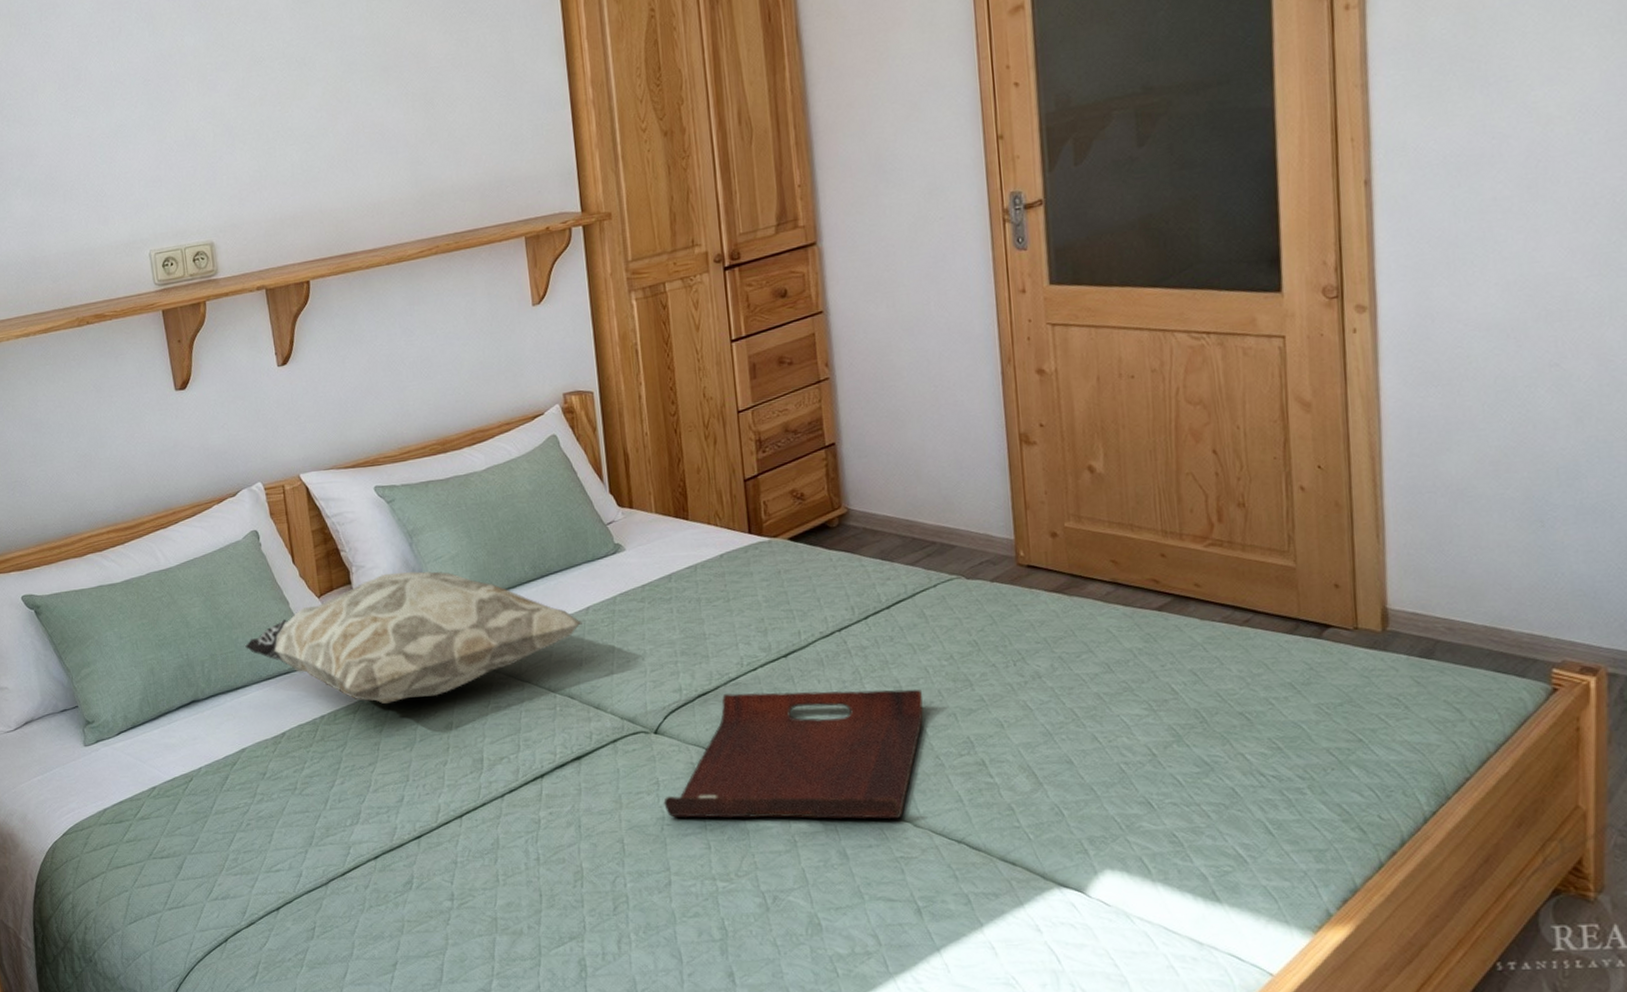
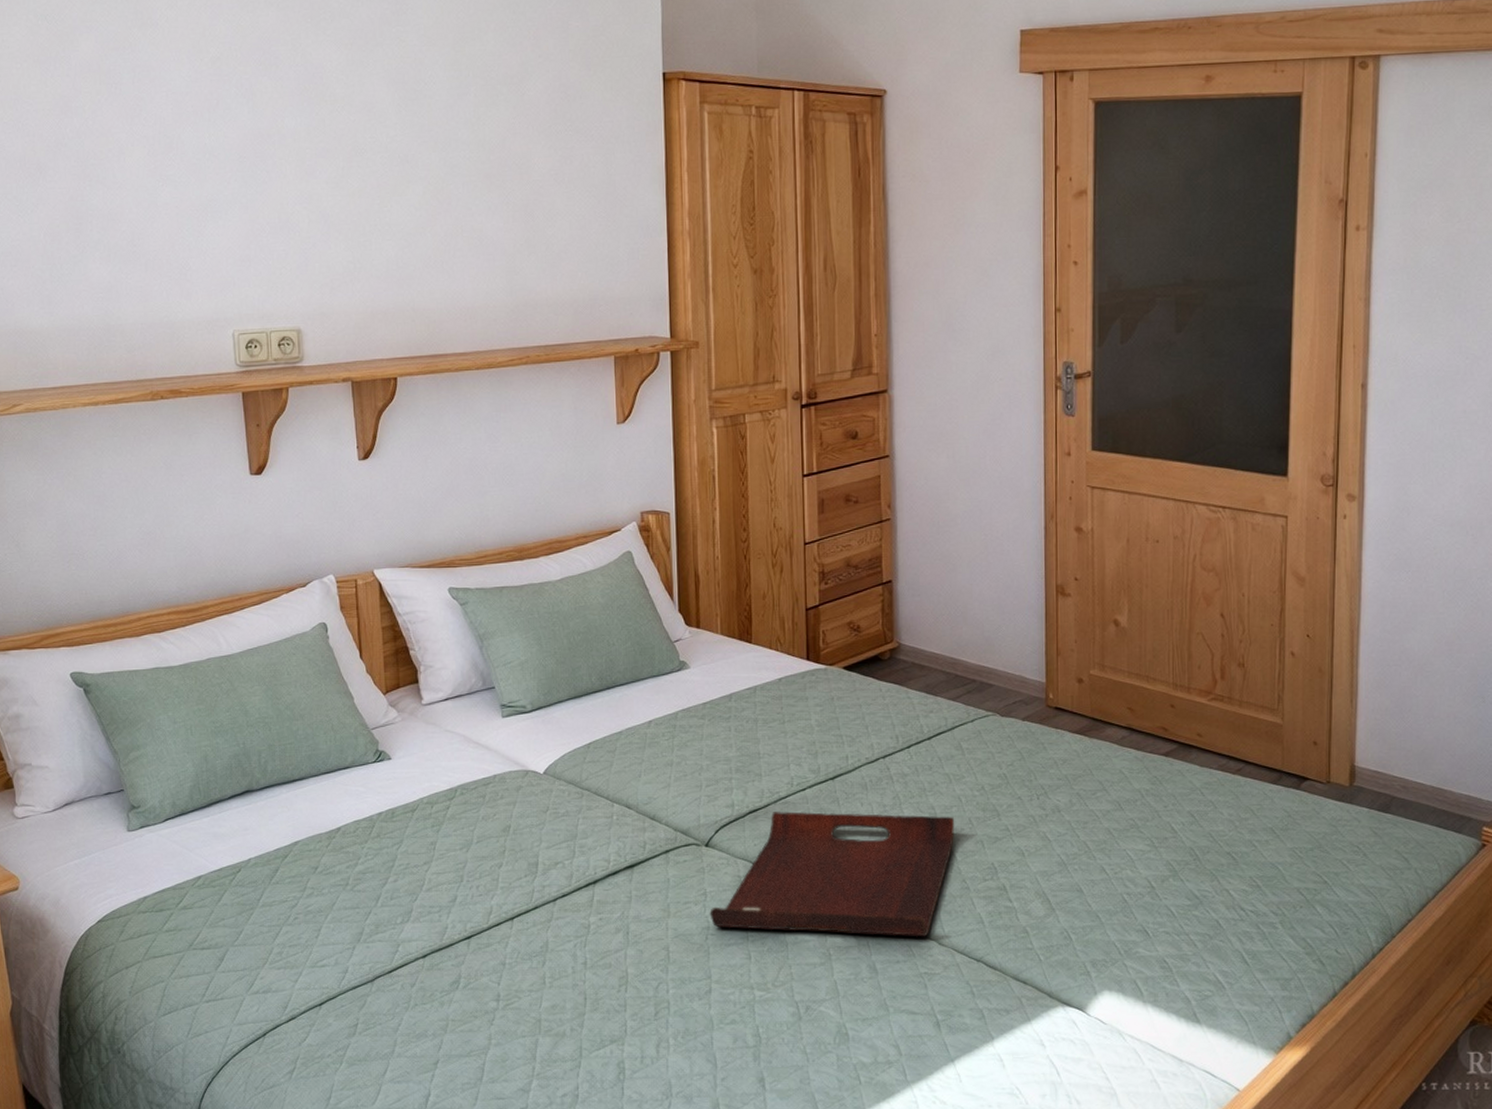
decorative pillow: present [244,571,584,704] -> none [304,674,645,804]

